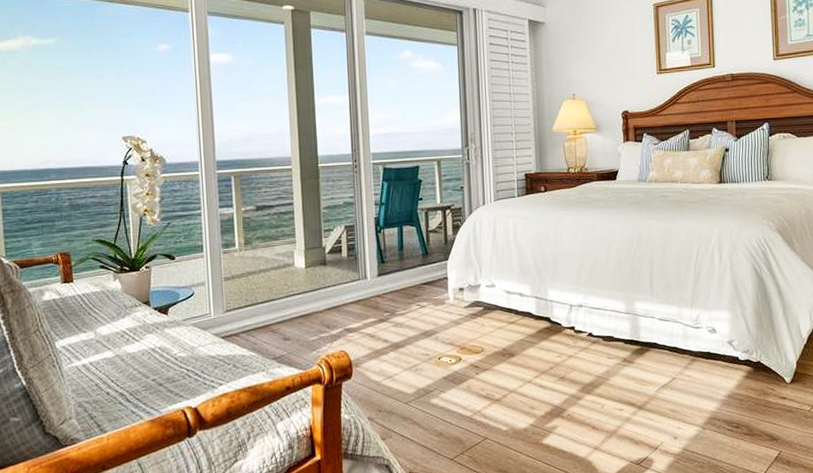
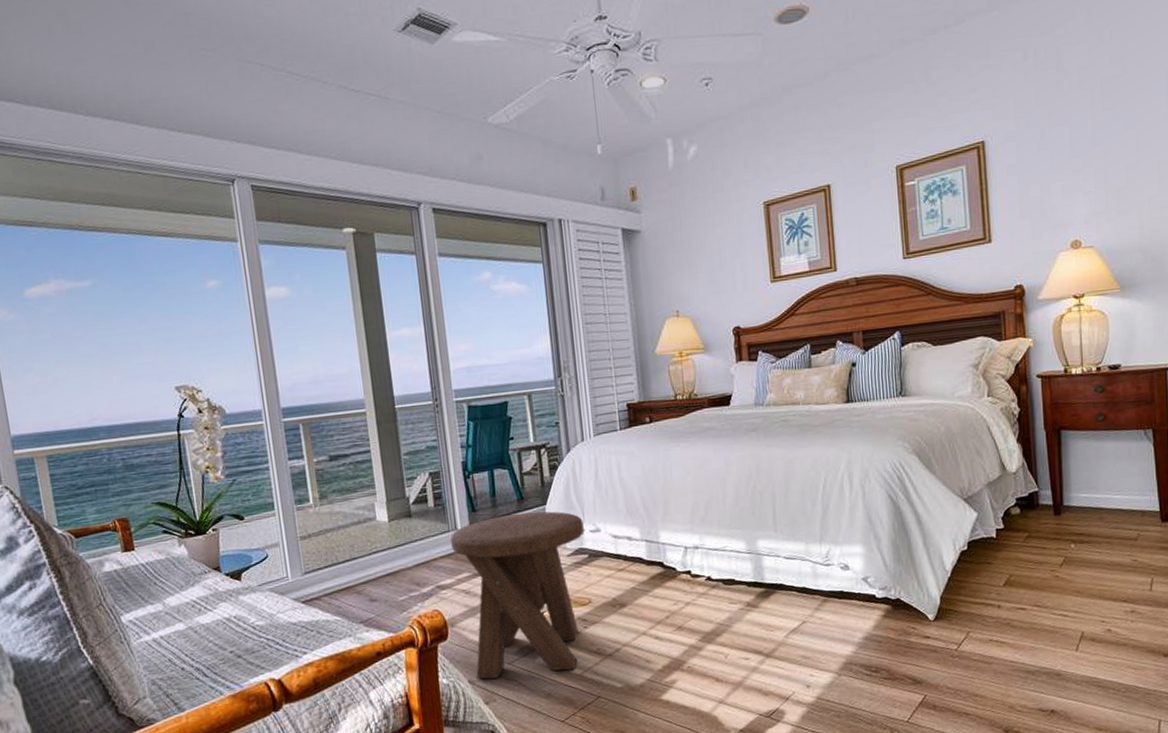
music stool: none [359,266,481,417] -> present [450,511,584,680]

